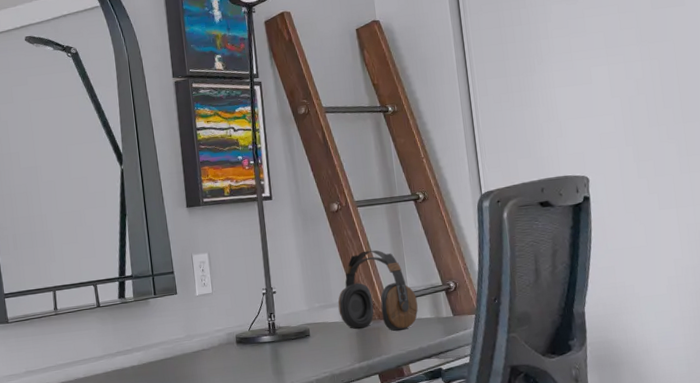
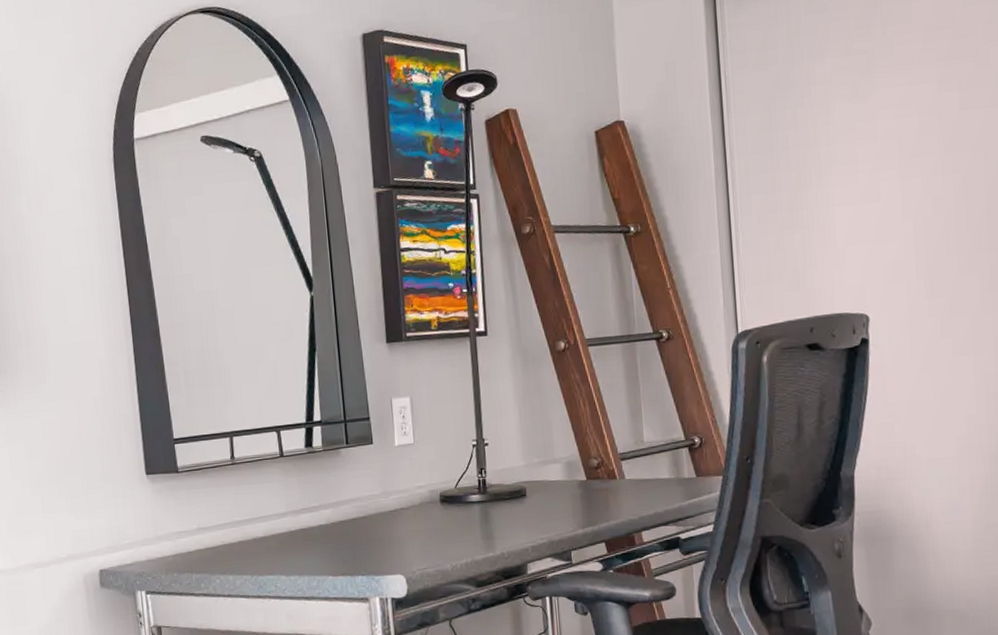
headphones: present [337,250,418,332] -> none [560,397,655,493]

